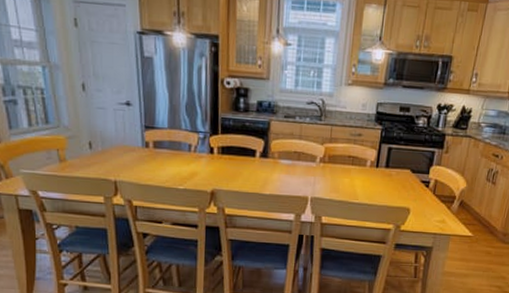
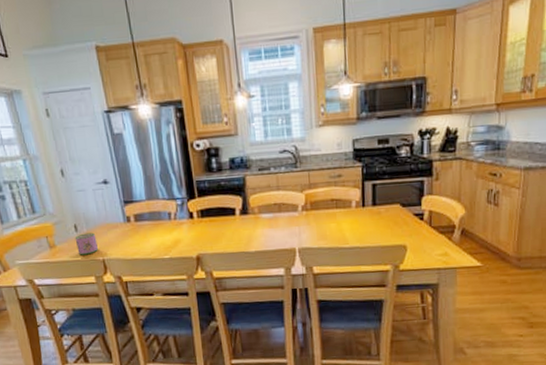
mug: none [88,152,112,174] -> present [75,232,99,255]

